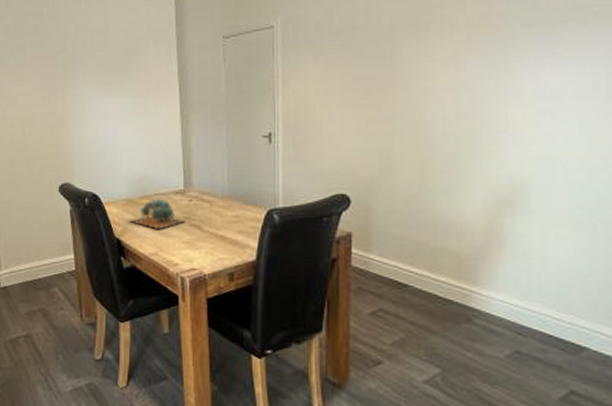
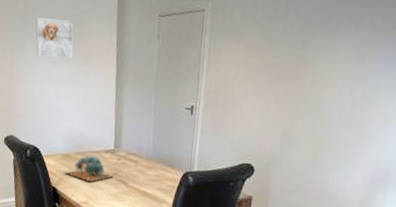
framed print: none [87,50,131,94] -> present [35,16,74,59]

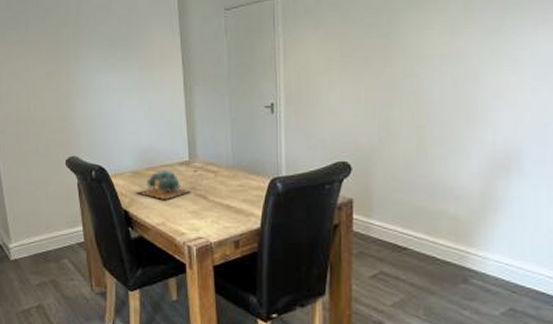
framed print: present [35,16,74,59] -> none [90,24,134,68]

